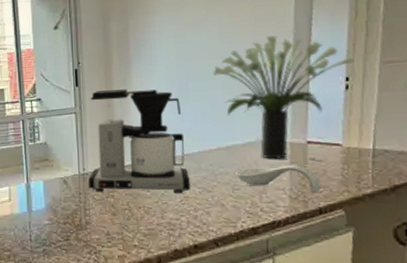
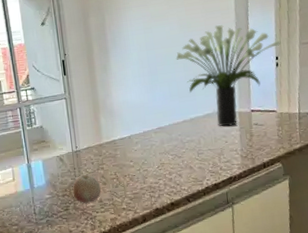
apple: none [75,201,110,234] -> present [72,174,102,203]
coffee maker: present [88,89,190,193] -> none [77,74,165,166]
spoon rest: present [234,165,322,193] -> none [198,130,264,152]

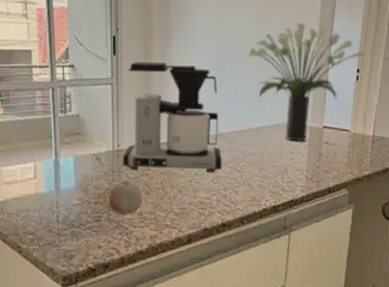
coffee maker: none [77,74,165,166] -> present [123,62,222,172]

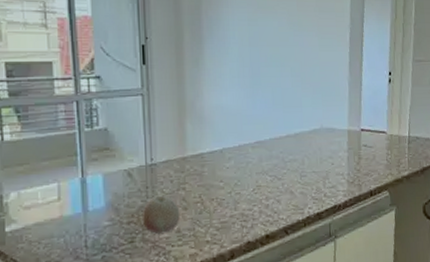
coffee maker: present [123,62,222,172] -> none [157,71,262,185]
potted plant: present [248,23,365,142] -> none [282,28,395,146]

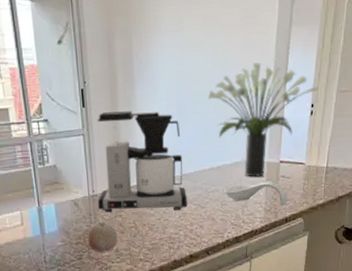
coffee maker: none [157,71,262,185] -> present [97,111,187,213]
potted plant: none [282,28,395,146] -> present [207,62,319,177]
spoon rest: none [302,151,372,177] -> present [223,182,288,205]

